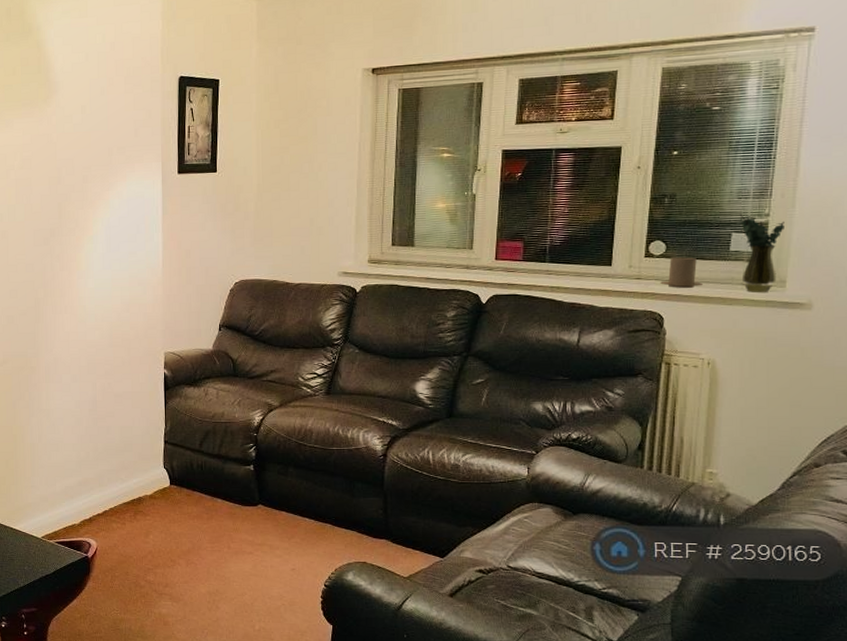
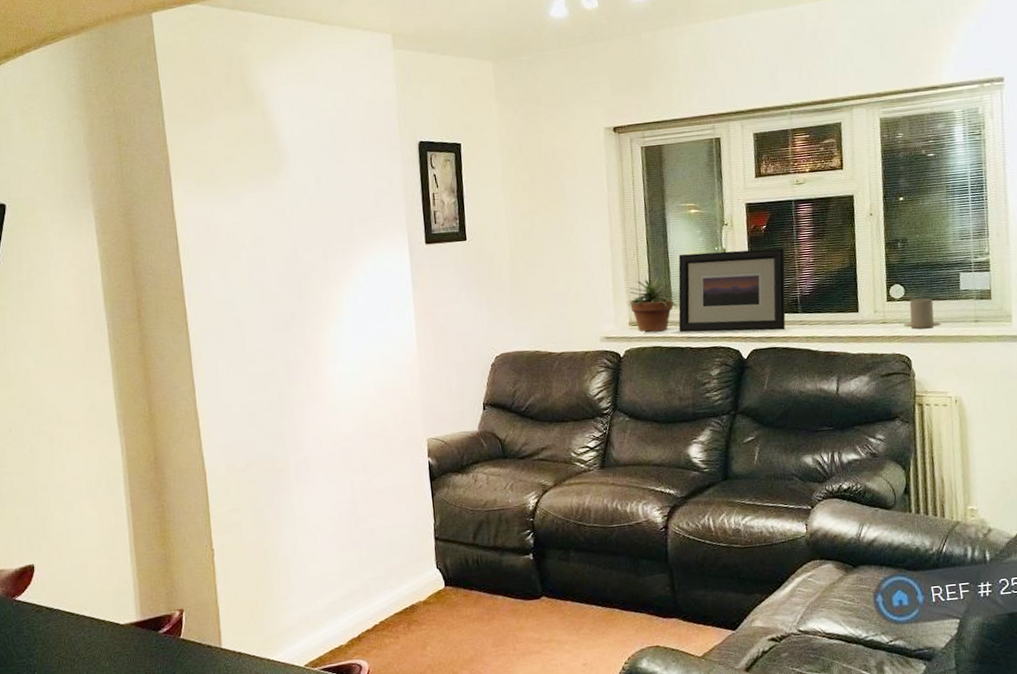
potted plant: none [369,217,419,271] -> present [627,277,677,333]
picture frame: none [418,196,538,279] -> present [678,248,786,333]
vase: present [739,214,784,294] -> none [963,254,1004,330]

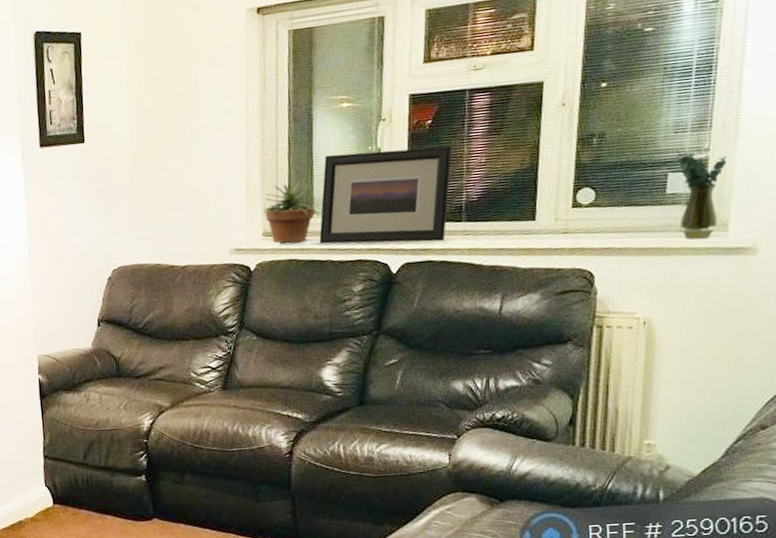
candle: present [904,298,941,330] -> none [590,204,637,241]
vase: none [963,254,1004,330] -> present [676,150,726,241]

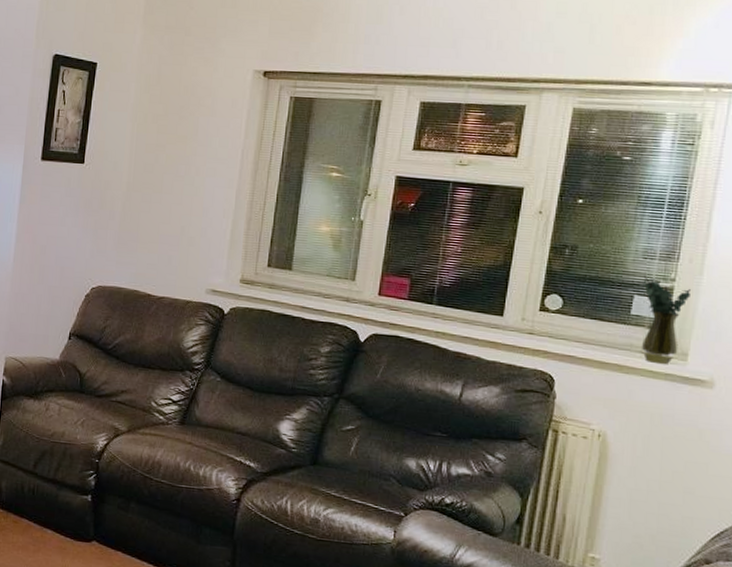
potted plant: present [262,181,319,244] -> none [243,237,297,296]
picture frame: present [319,146,452,245] -> none [294,217,430,320]

